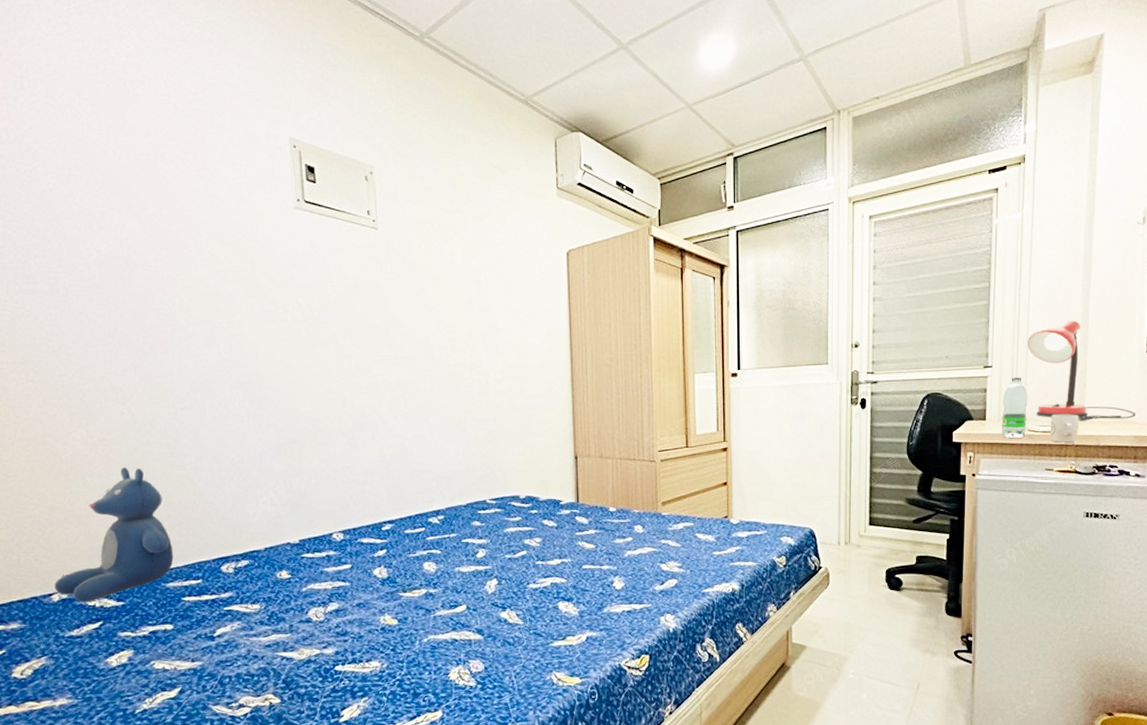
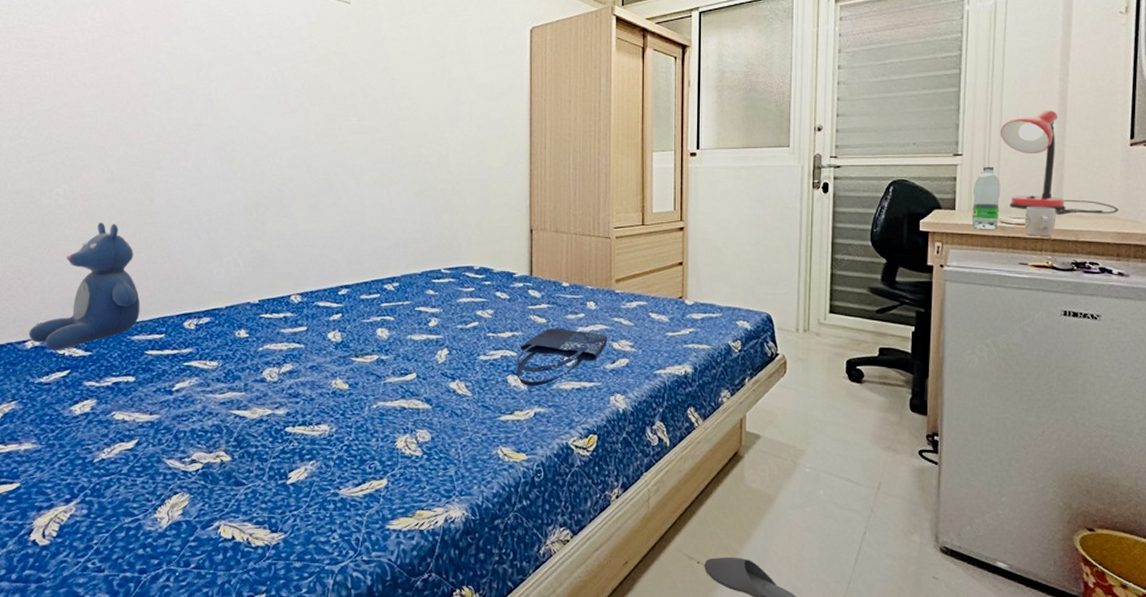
shopping bag: none [566,553,656,612] -> present [516,328,608,387]

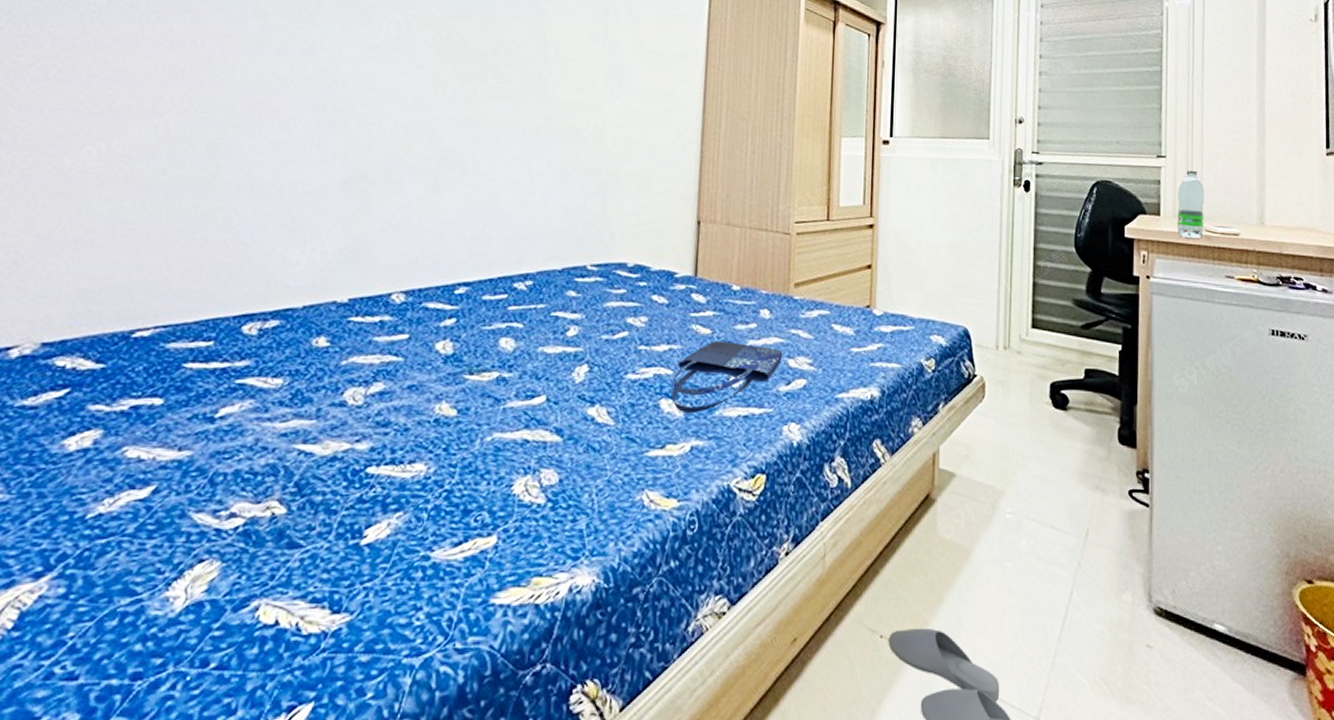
stuffed animal: present [29,222,140,351] -> none [16,192,185,363]
desk lamp: present [1000,110,1119,216] -> none [1202,114,1320,226]
mug: present [1024,207,1056,236] -> none [1229,215,1260,248]

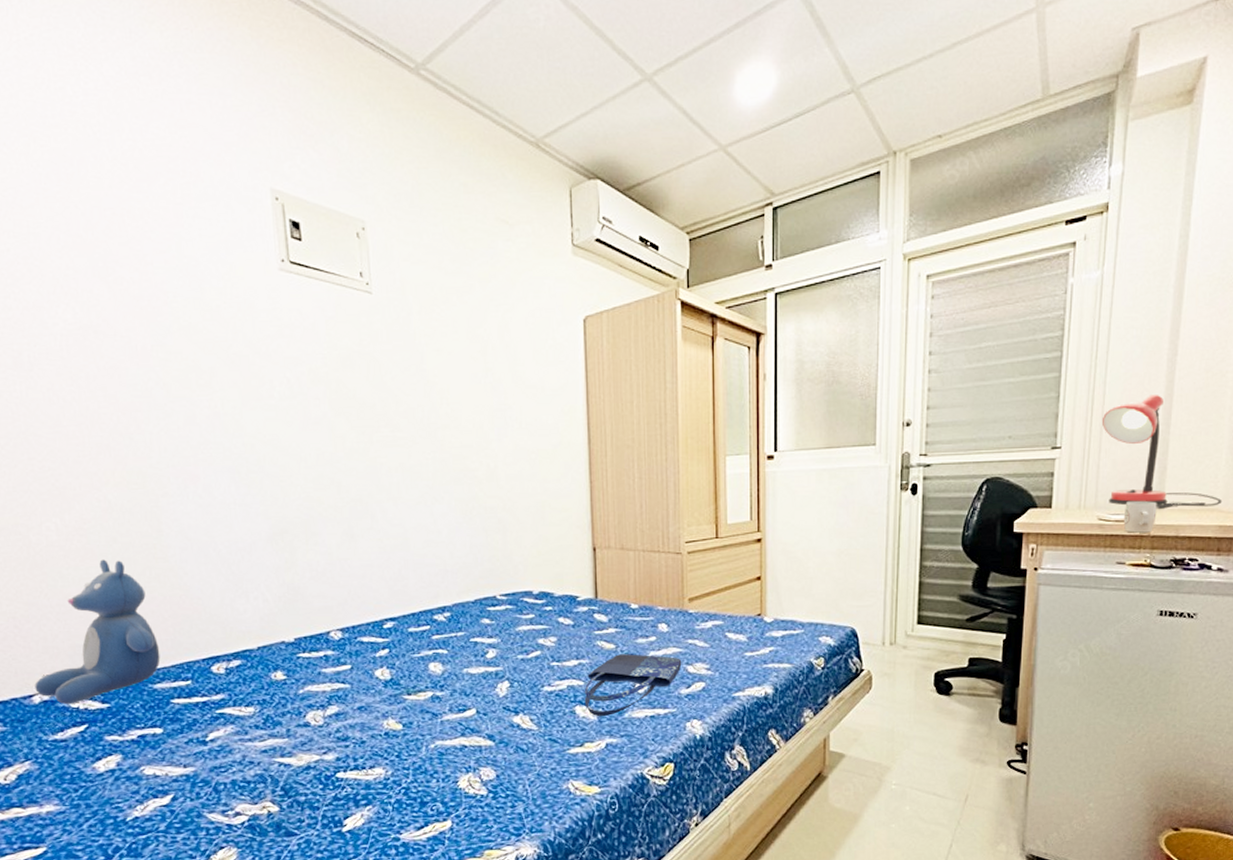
stuffed animal: none [16,192,185,363] -> present [35,559,161,705]
bottle: present [1176,170,1205,239] -> none [1068,459,1101,529]
desk lamp: none [1202,114,1320,226] -> present [1101,395,1222,510]
mug: none [1229,215,1260,248] -> present [1123,501,1157,533]

